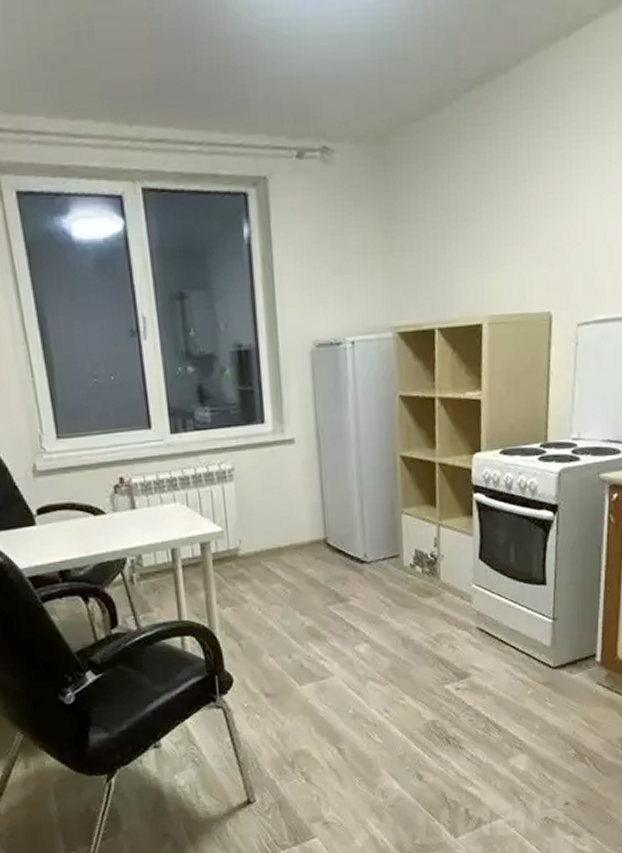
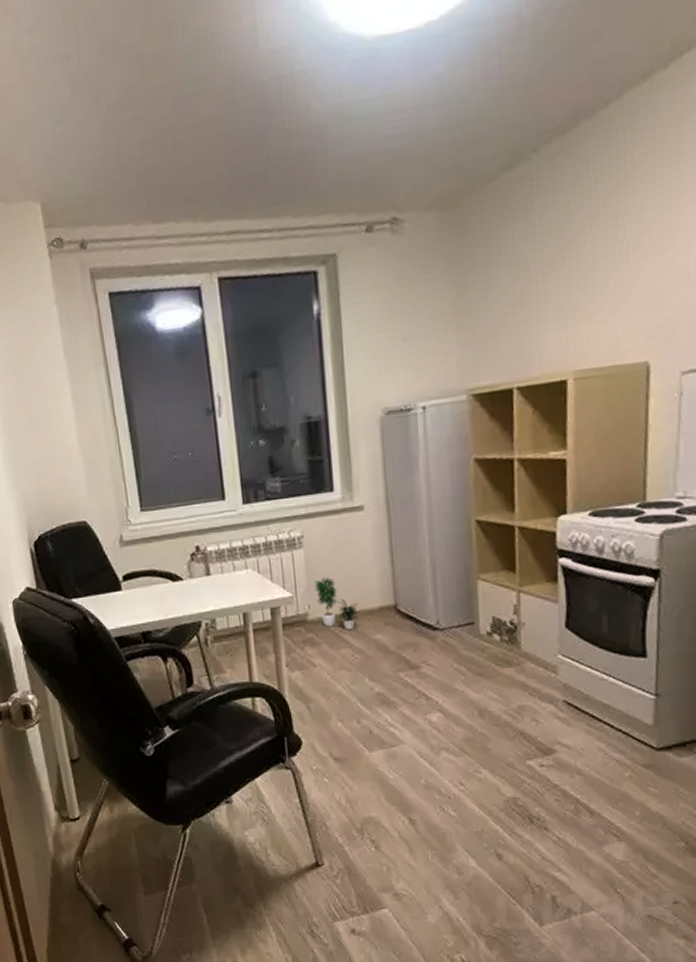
potted plant: none [245,511,290,565] -> present [314,577,359,630]

